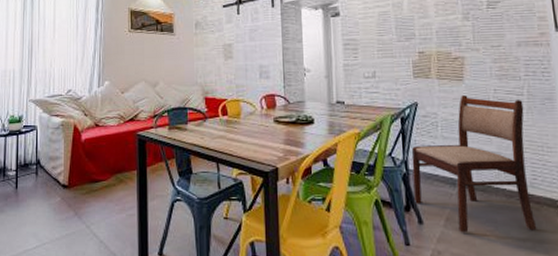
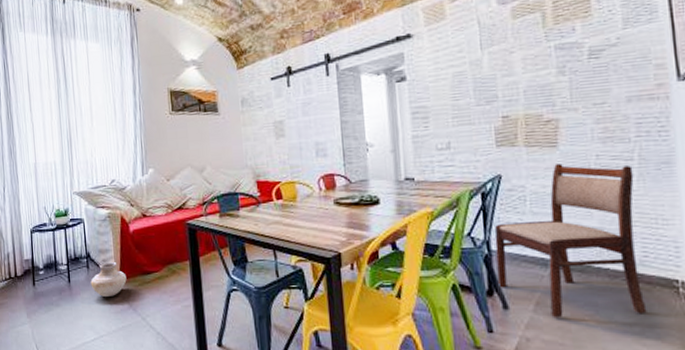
vase: none [38,170,74,205] -> present [90,262,127,298]

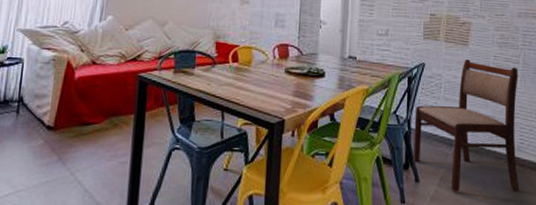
vase: present [90,262,127,298] -> none [17,109,62,148]

